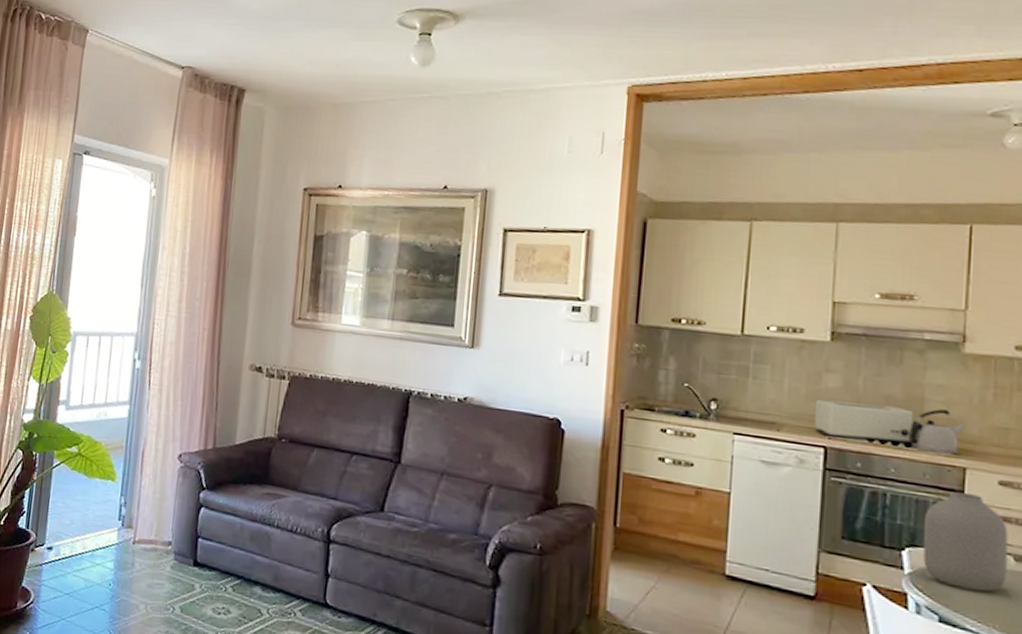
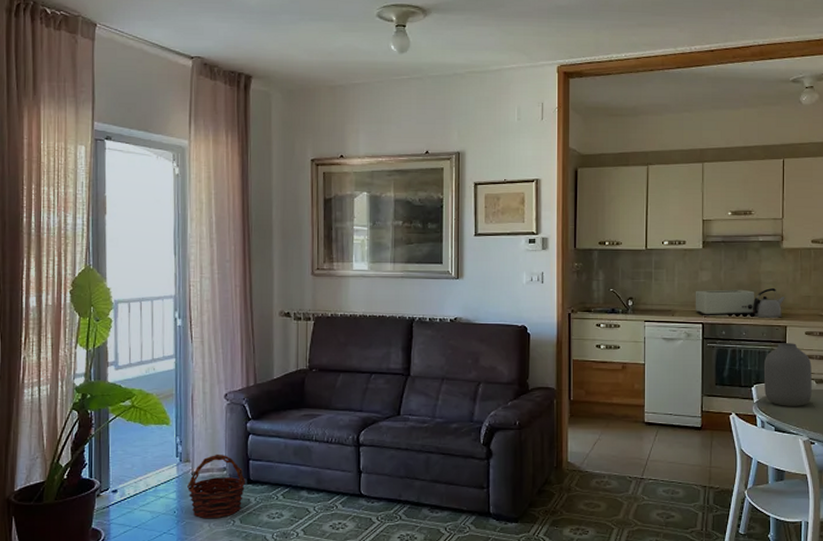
basket: none [126,523,192,602] -> present [187,454,246,519]

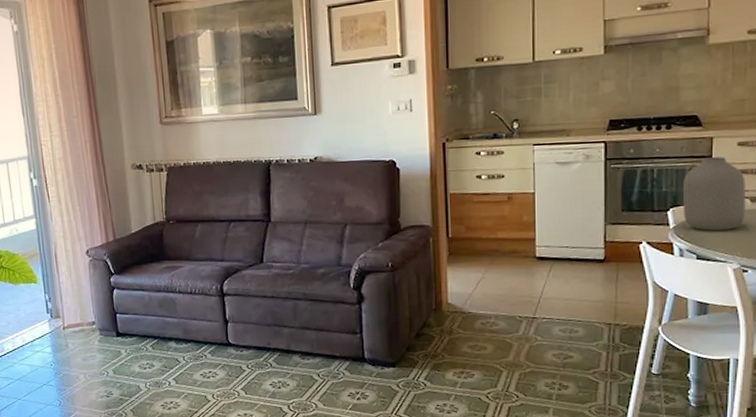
basket: present [187,454,246,519] -> none [60,309,115,371]
toaster: present [695,289,755,316] -> none [595,98,672,134]
kettle: present [753,288,785,318] -> none [669,93,712,131]

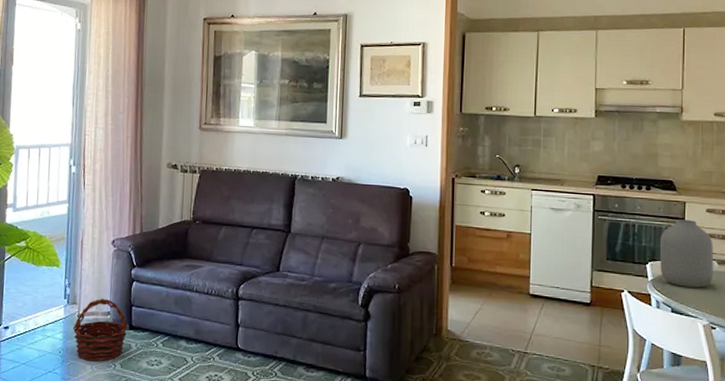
basket: none [60,309,115,371] -> present [73,298,128,361]

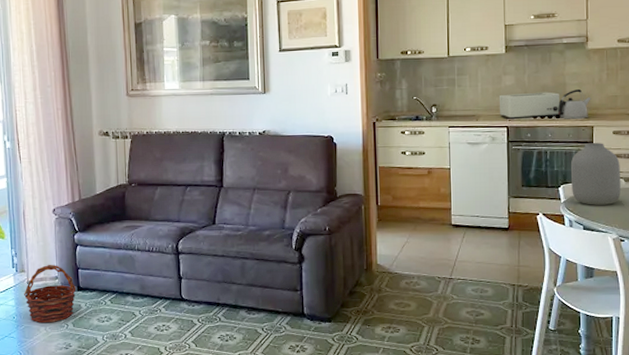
toaster: none [585,160,651,189] -> present [499,91,560,120]
kettle: none [649,161,684,193] -> present [558,89,591,119]

